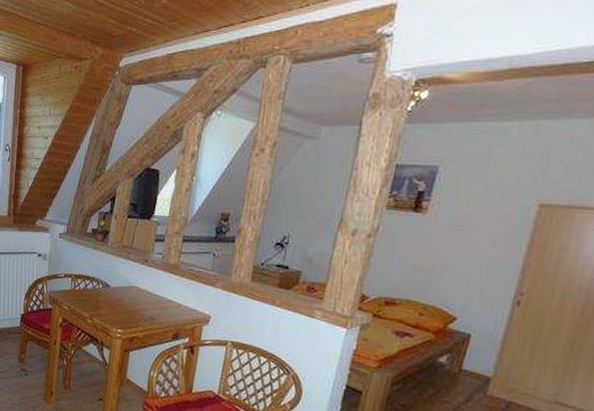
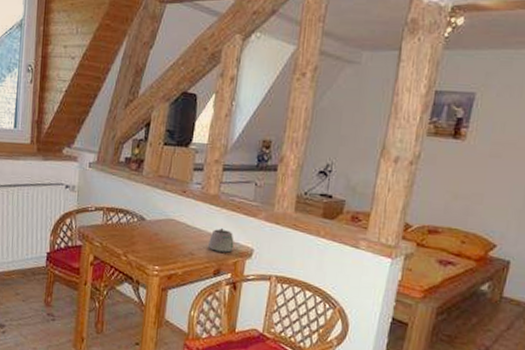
mug: none [168,296,196,319] -> present [209,228,238,253]

